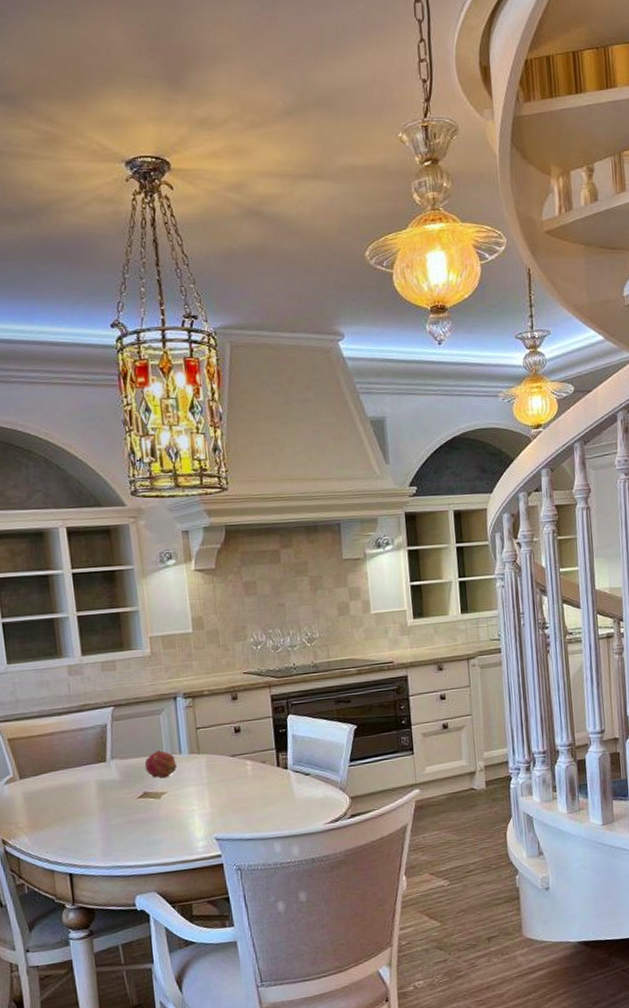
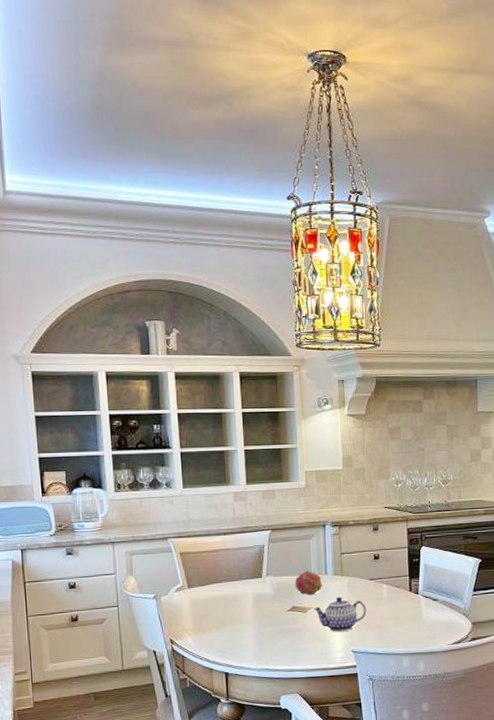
teapot: none [168,777,230,819] -> present [313,596,367,632]

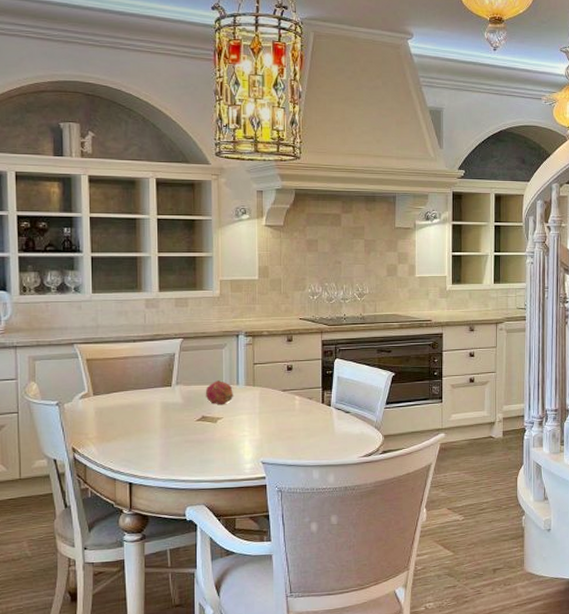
teapot: present [313,596,367,632] -> none [224,407,278,443]

